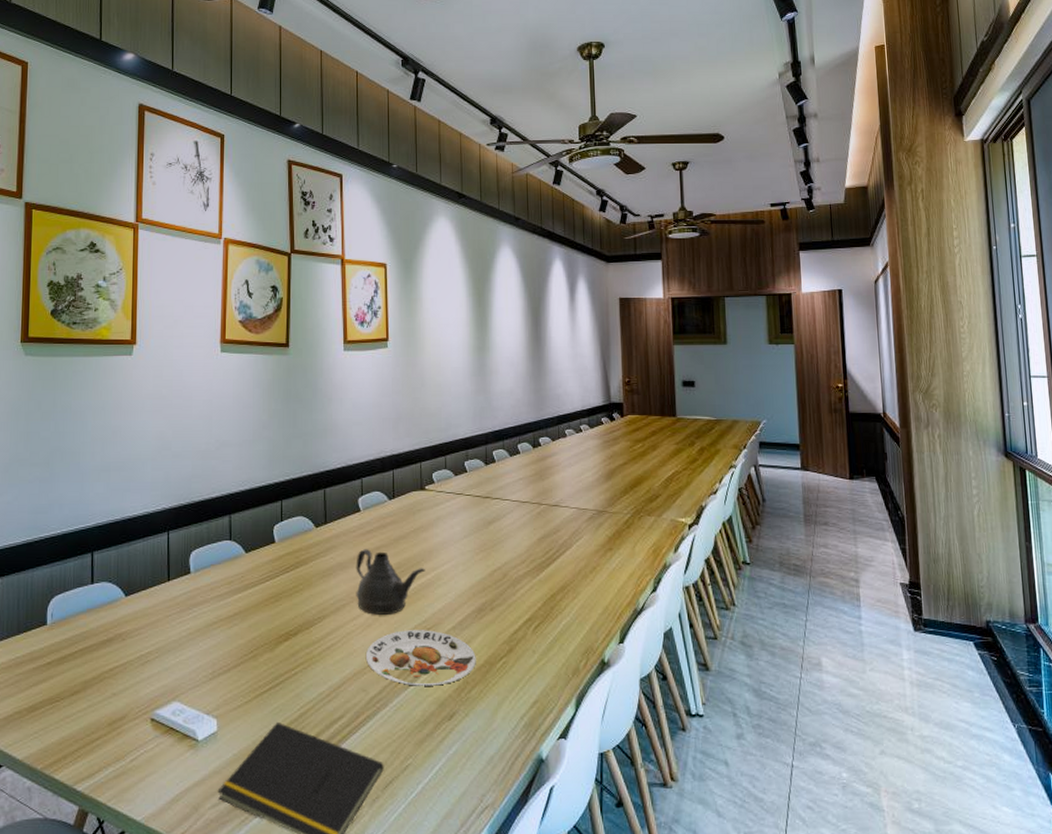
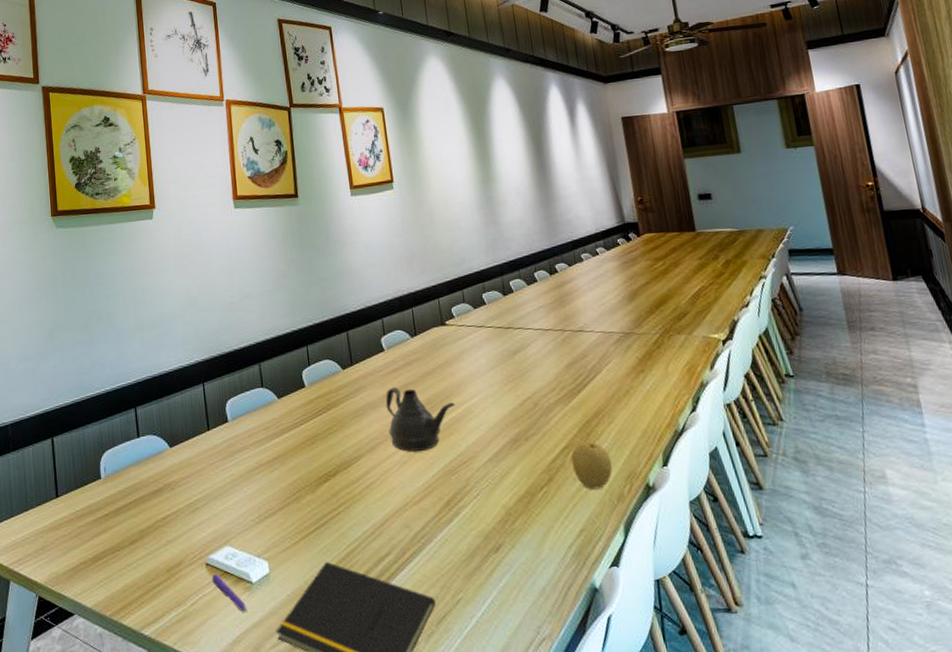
pen: none [155,729,190,771] -> present [211,573,248,613]
plate: present [365,630,476,686] -> none [405,463,517,520]
fruit: none [532,614,572,662] -> present [571,441,613,490]

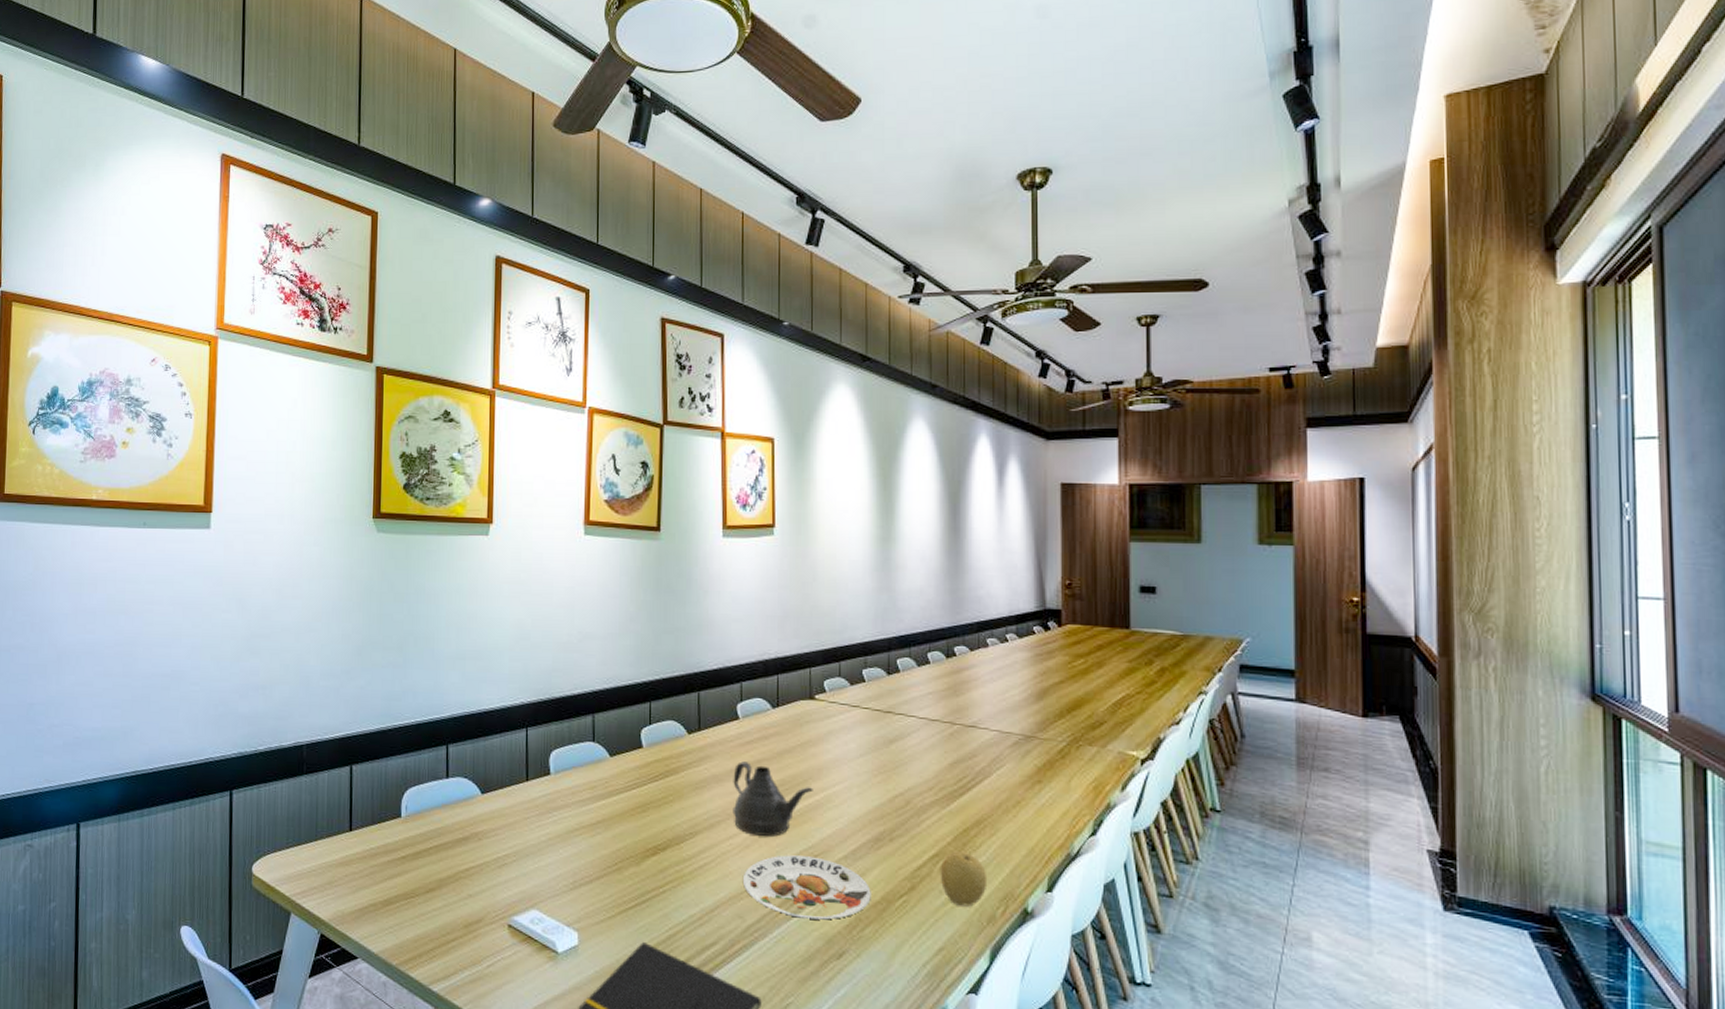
pen: present [211,573,248,613] -> none [513,936,549,984]
plate: none [405,463,517,520] -> present [742,855,871,920]

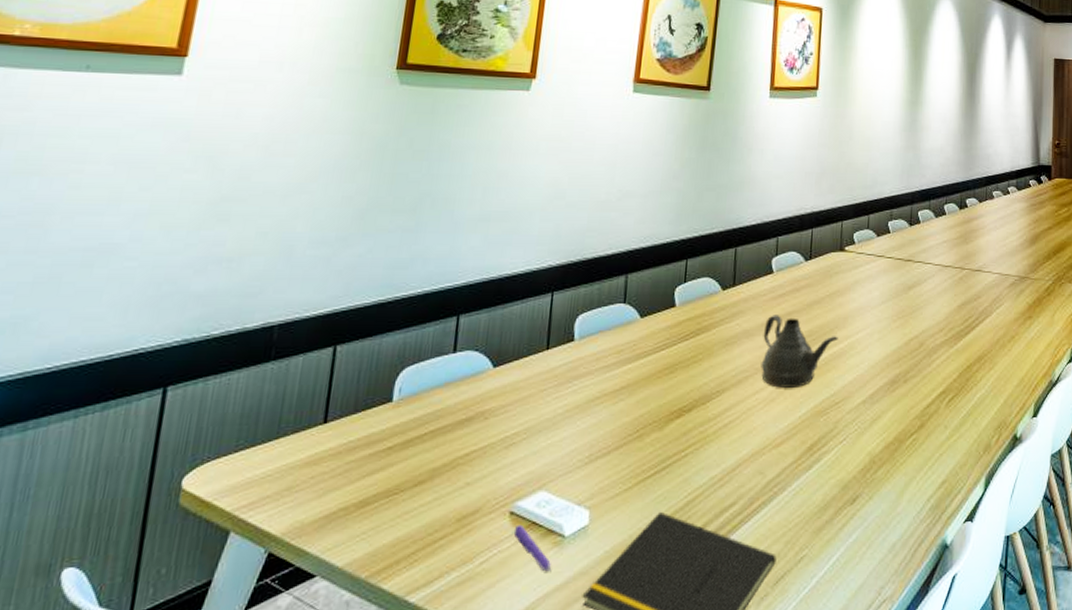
pen: none [513,936,549,984] -> present [513,524,552,573]
plate: present [742,855,871,920] -> none [765,404,885,467]
fruit: present [940,851,988,906] -> none [945,387,986,438]

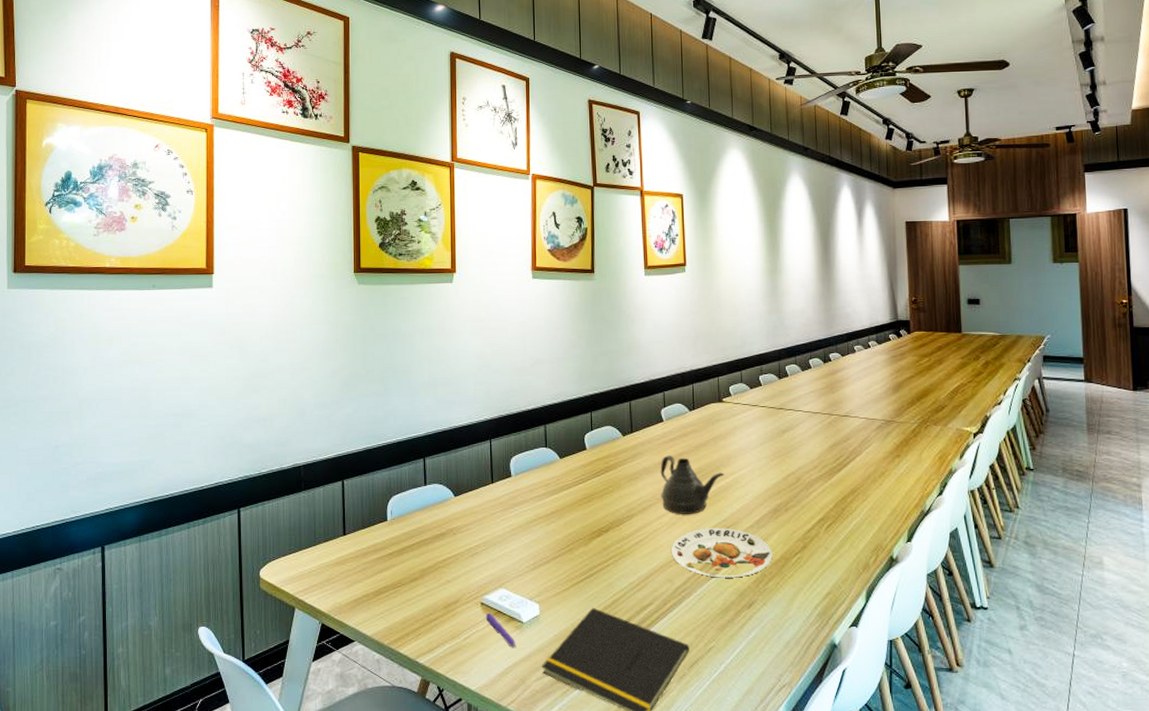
plate: none [765,404,885,467] -> present [671,528,773,578]

